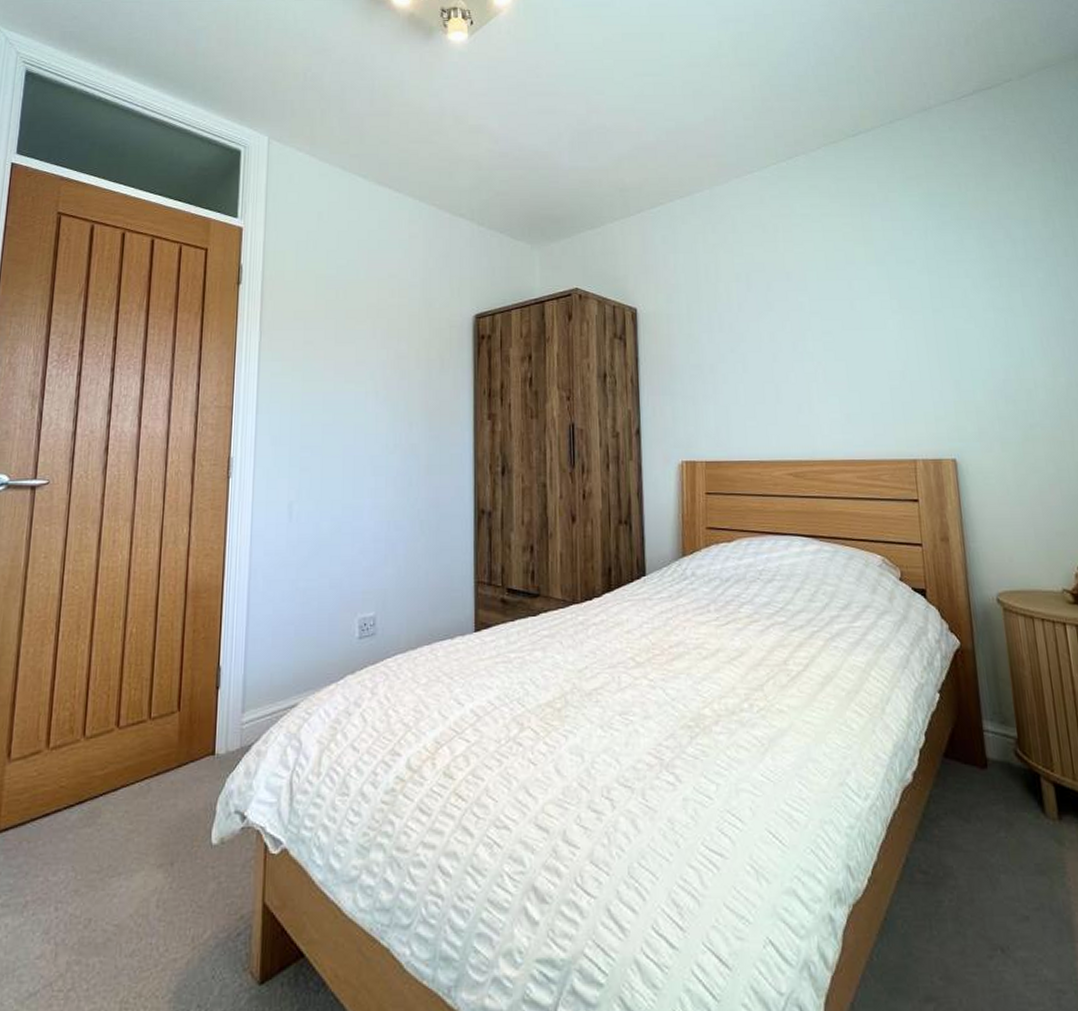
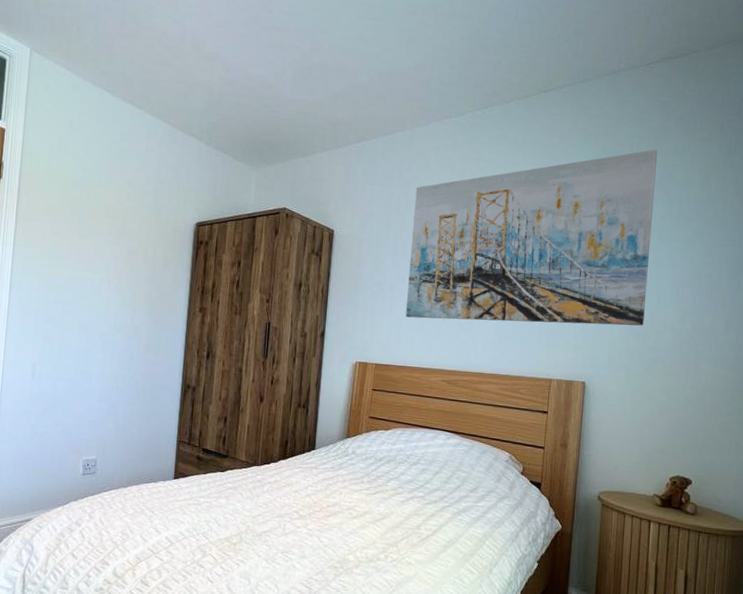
wall art: none [725,187,1011,402] -> present [405,149,658,326]

